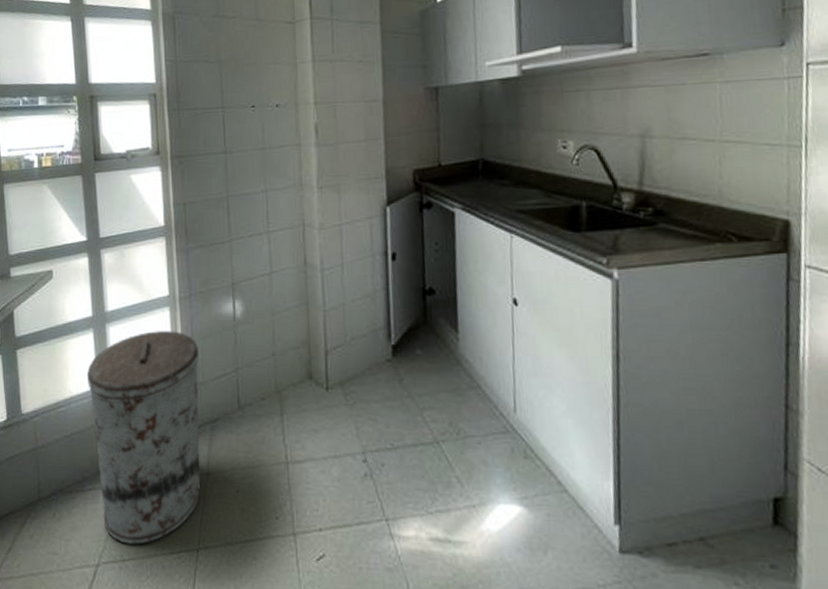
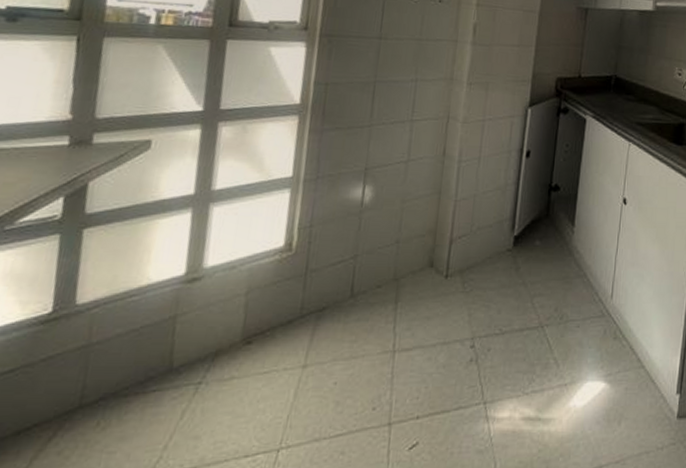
trash can: present [86,331,201,545] -> none [165,213,317,451]

